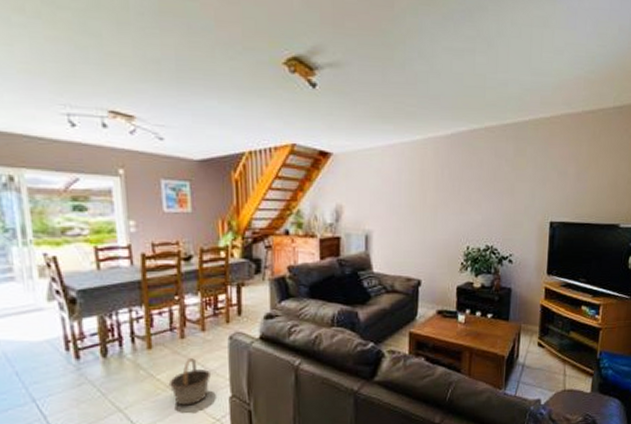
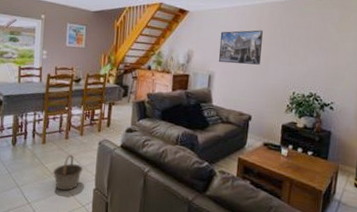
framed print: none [375,173,427,218] -> present [218,30,263,65]

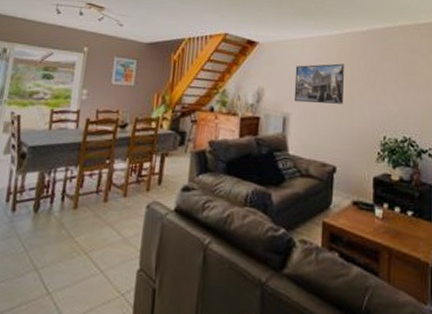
basket: present [52,155,83,191] -> none [84,223,125,274]

